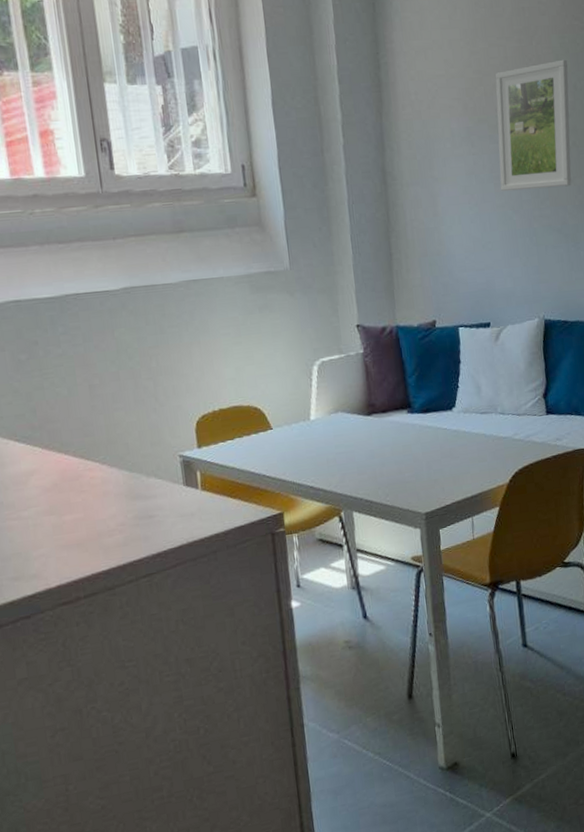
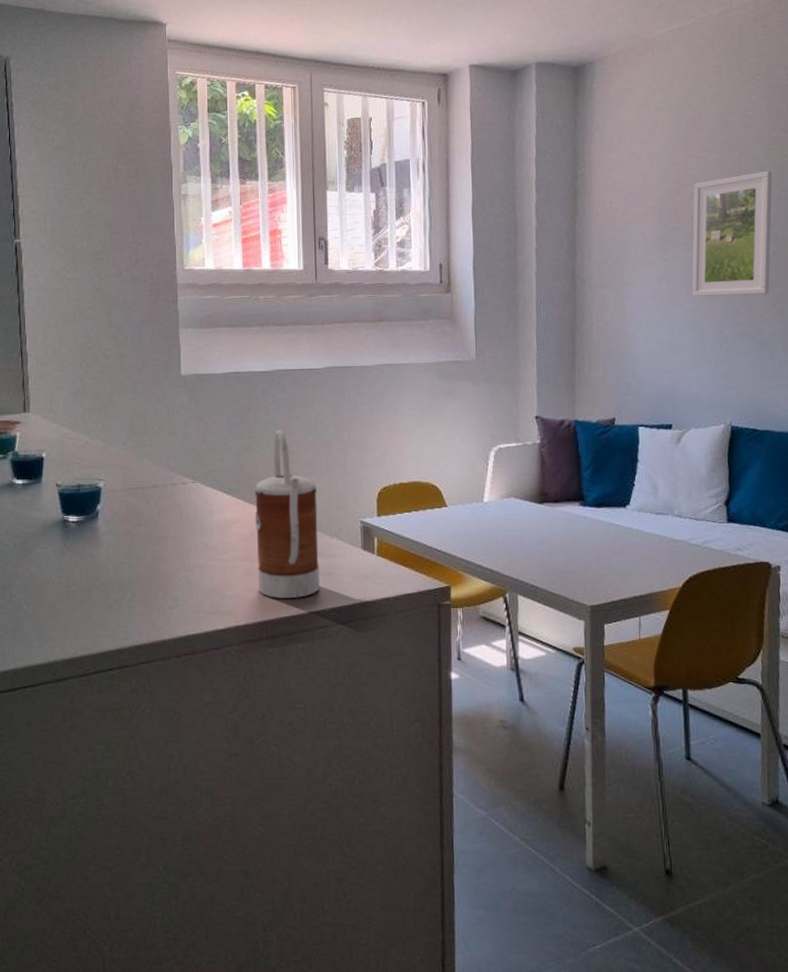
kettle: none [53,362,141,552] -> present [254,429,320,598]

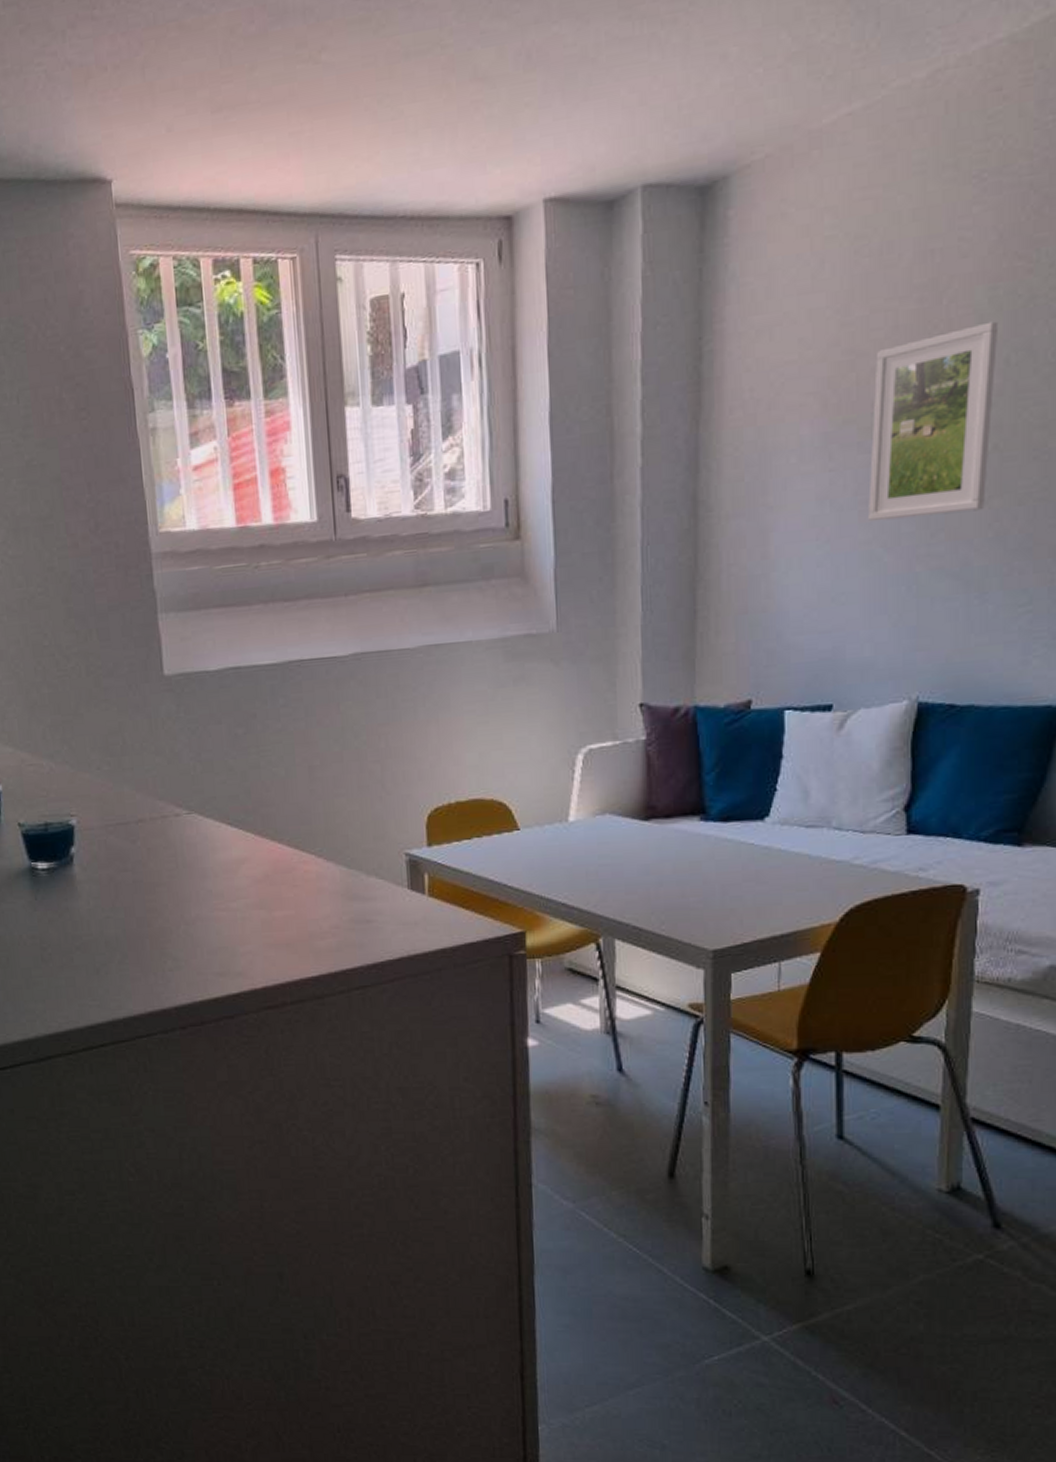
kettle: present [254,429,320,598] -> none [267,739,356,954]

